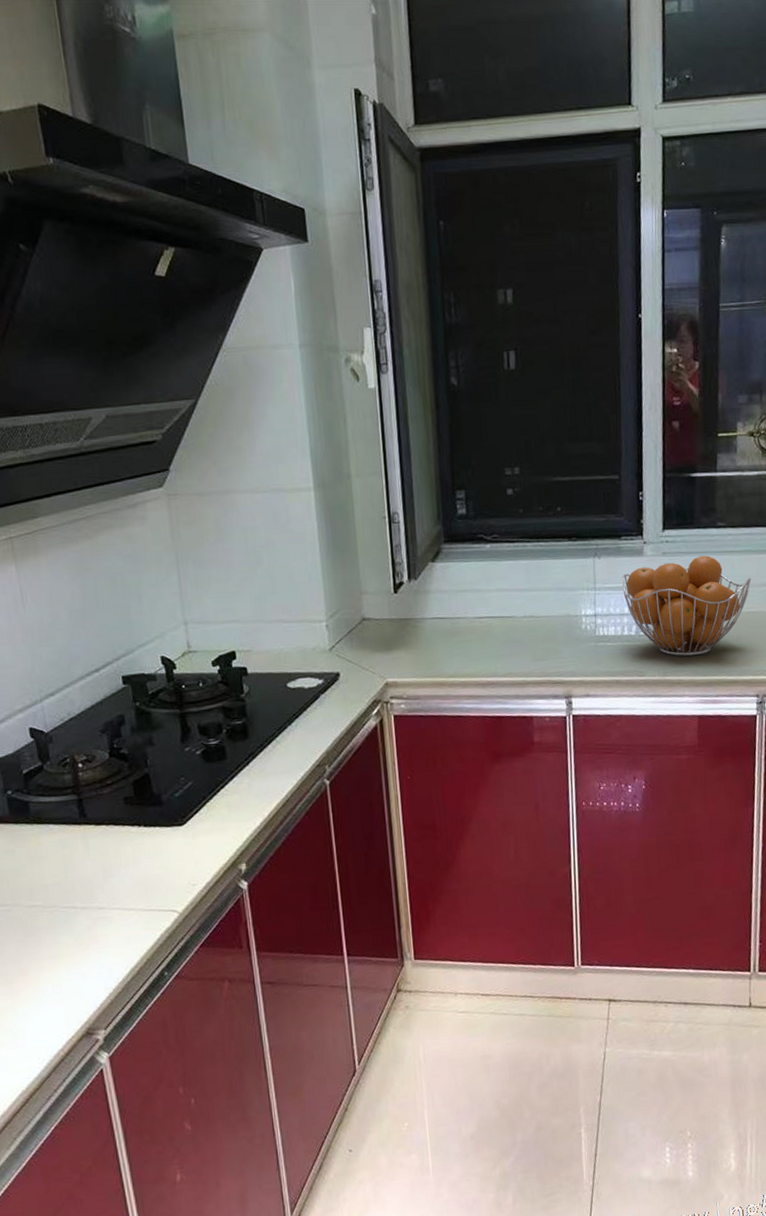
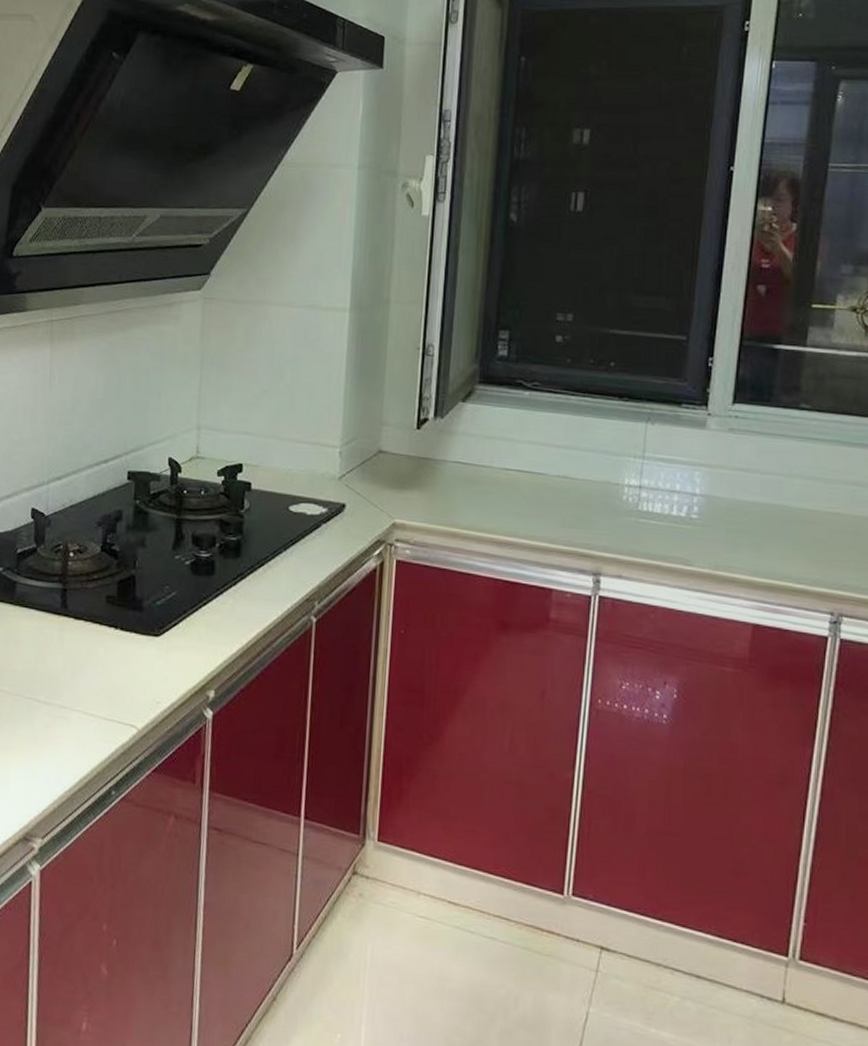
fruit basket: present [622,555,752,657] -> none [676,438,838,554]

